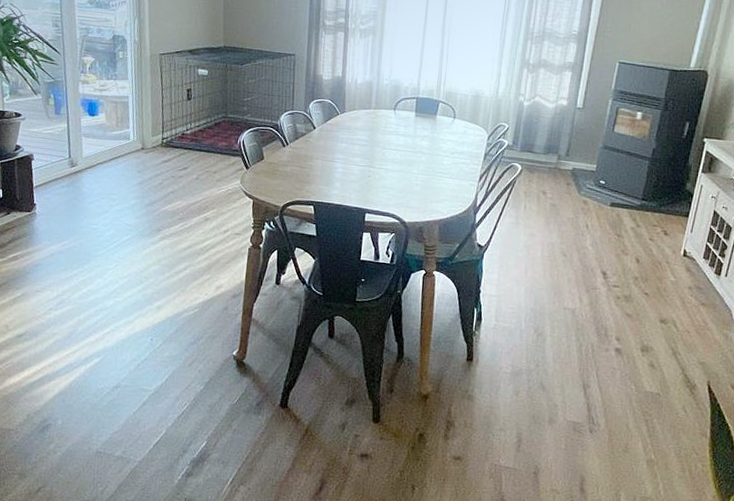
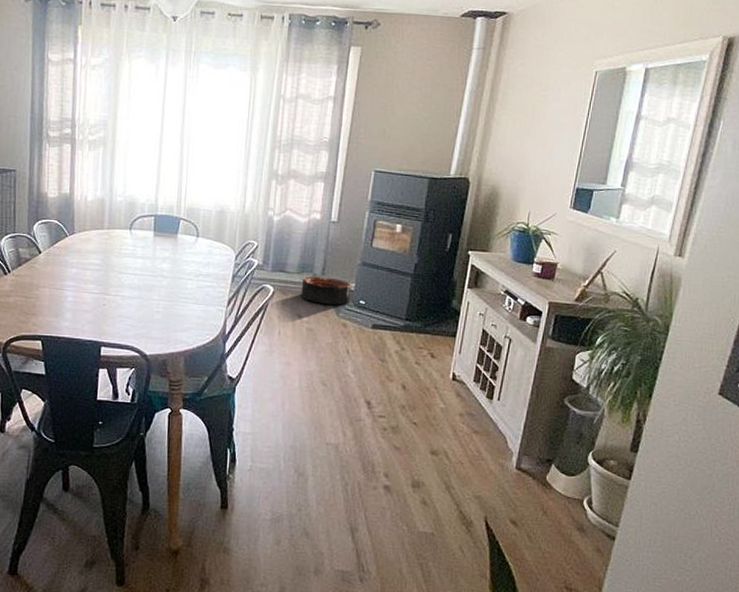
basket: none [546,156,593,184] -> present [301,276,351,305]

